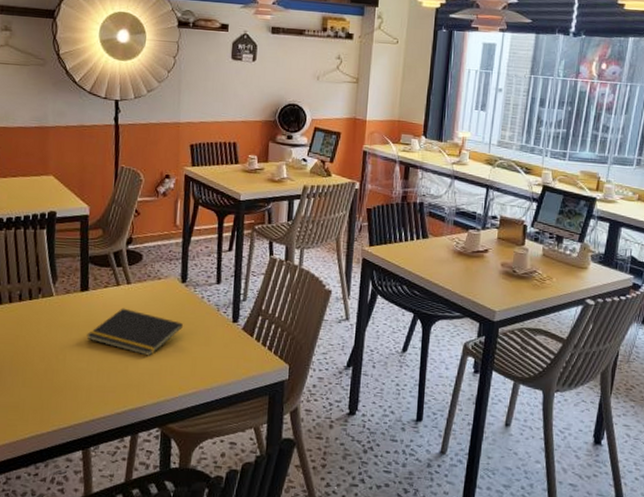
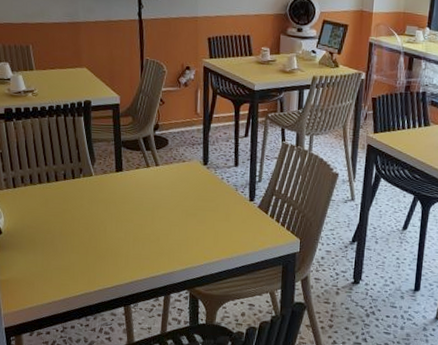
notepad: present [86,308,183,356] -> none [123,187,206,229]

